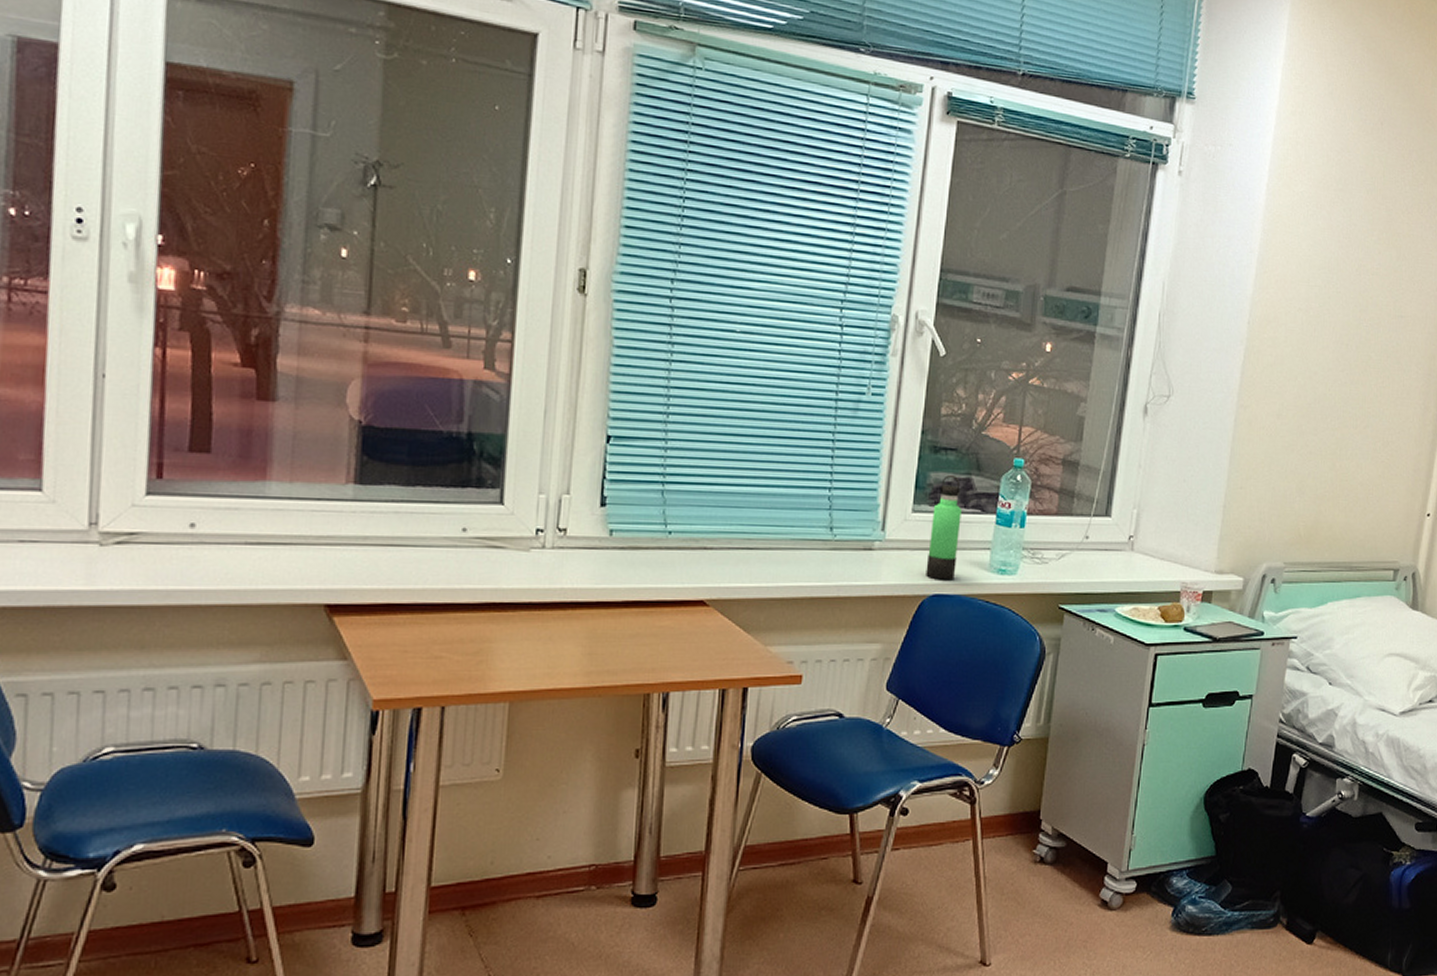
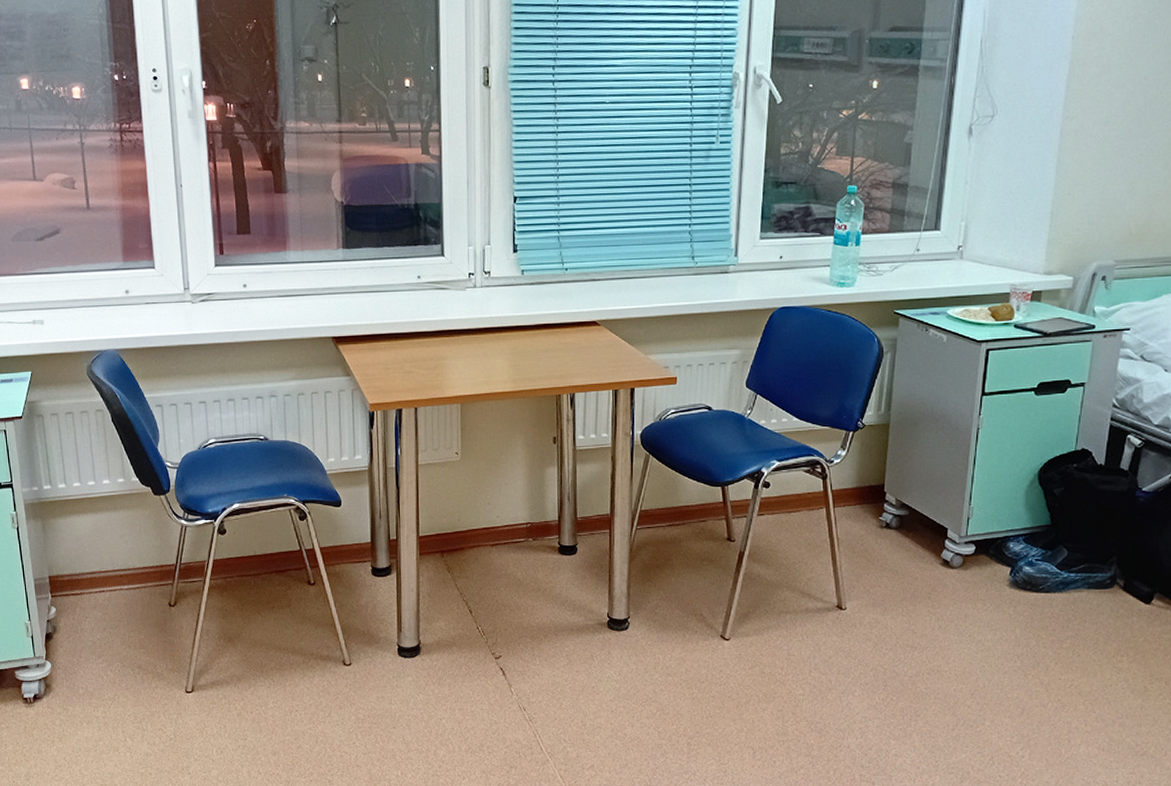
thermos bottle: present [926,474,961,580] -> none [774,204,803,295]

